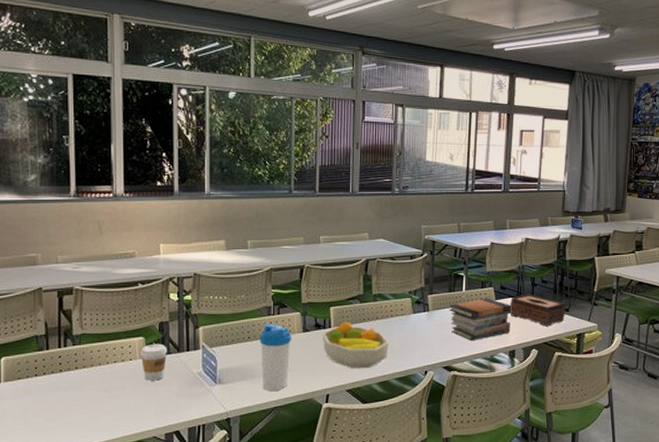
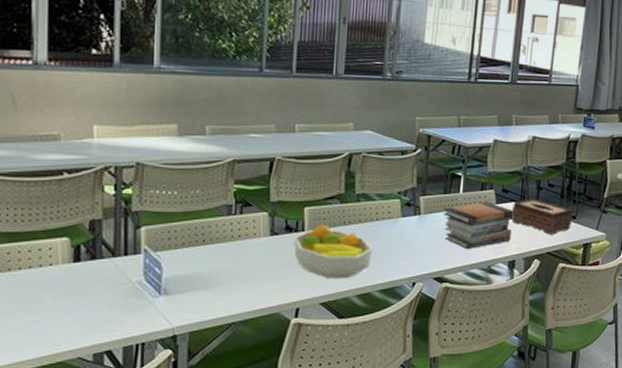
coffee cup: present [140,343,167,381] -> none [63,246,99,291]
water bottle: present [259,323,292,392] -> none [216,224,257,305]

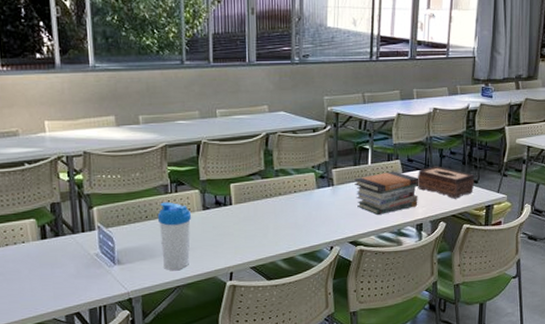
water bottle: none [216,224,257,305] -> present [157,202,192,271]
fruit bowl: present [294,224,373,278] -> none [224,198,294,245]

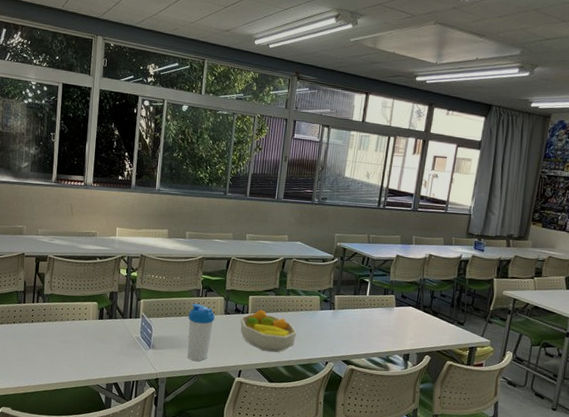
fruit bowl: none [224,198,294,245] -> present [240,309,297,352]
book stack: present [354,171,419,215] -> none [353,304,410,341]
tissue box: present [417,166,475,199] -> none [407,305,461,337]

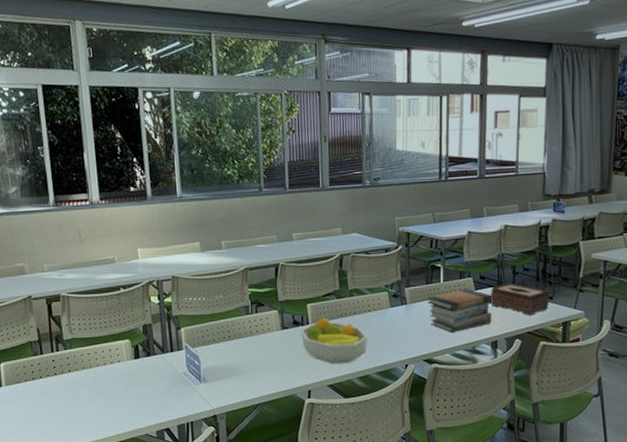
water bottle: present [187,303,215,362] -> none [239,322,272,389]
book stack: none [353,304,410,341] -> present [427,289,493,333]
tissue box: none [407,305,461,337] -> present [490,282,550,316]

